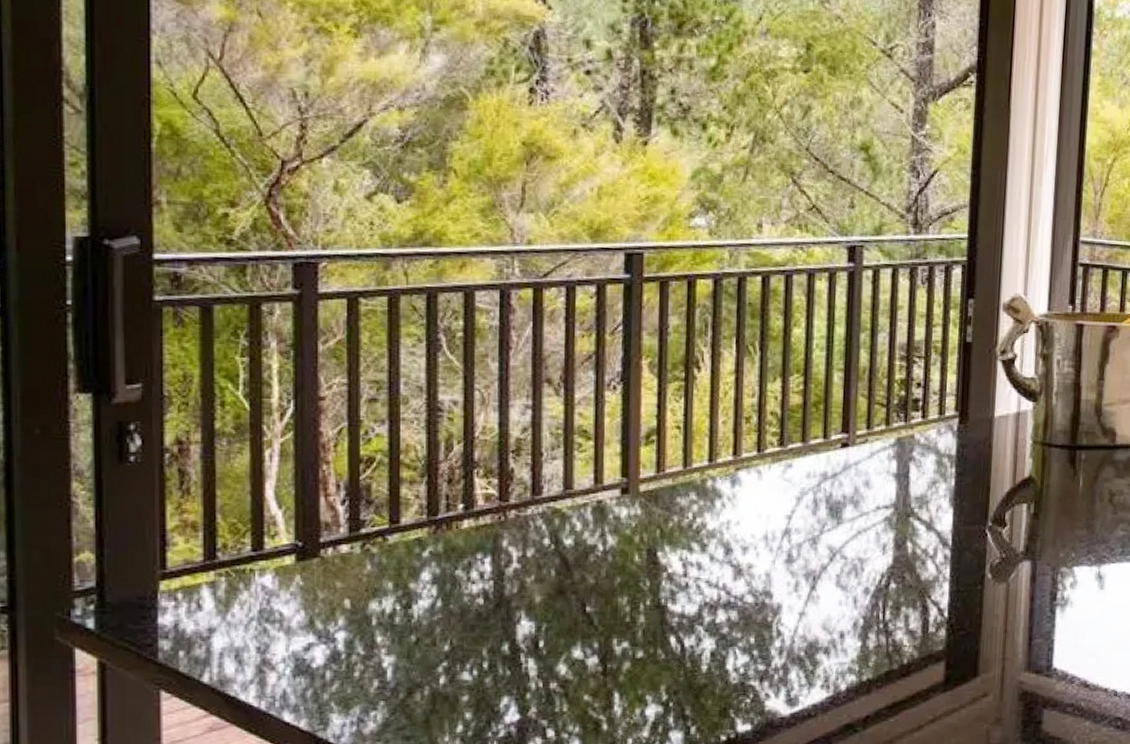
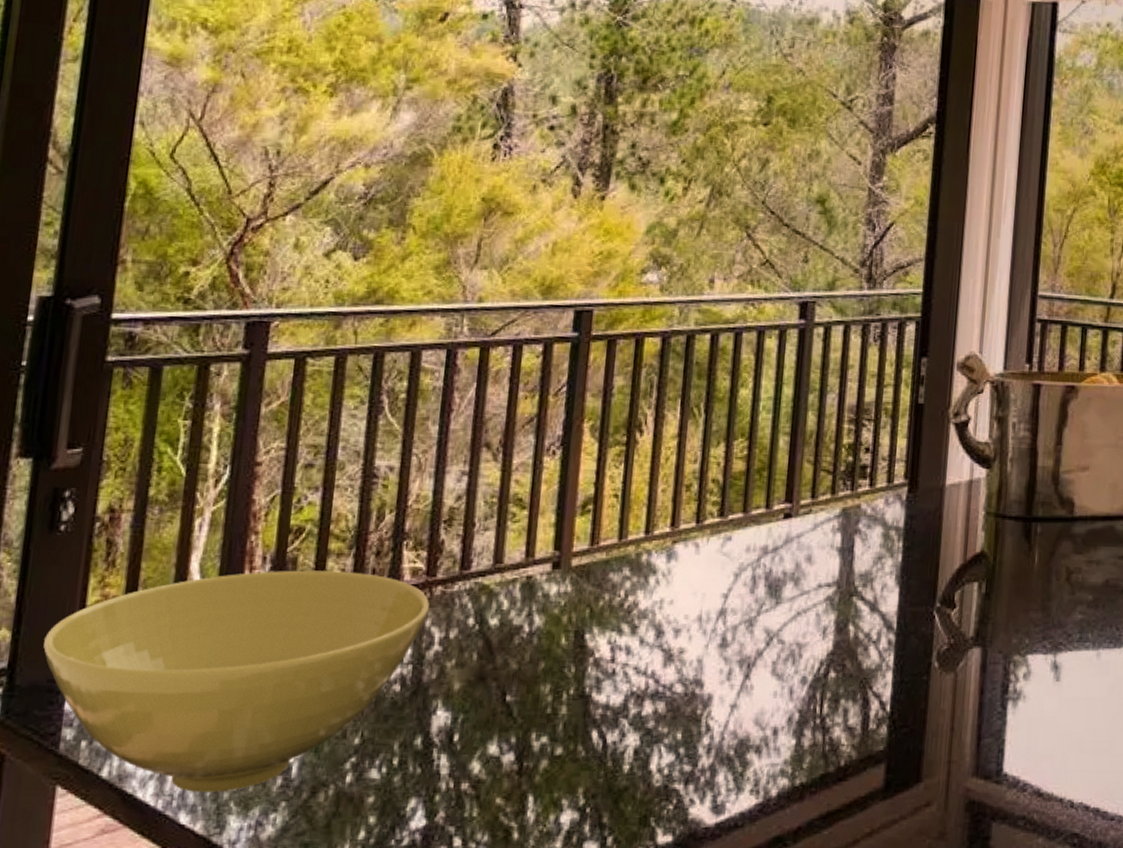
bowl: none [129,496,504,694] -> present [43,570,430,792]

